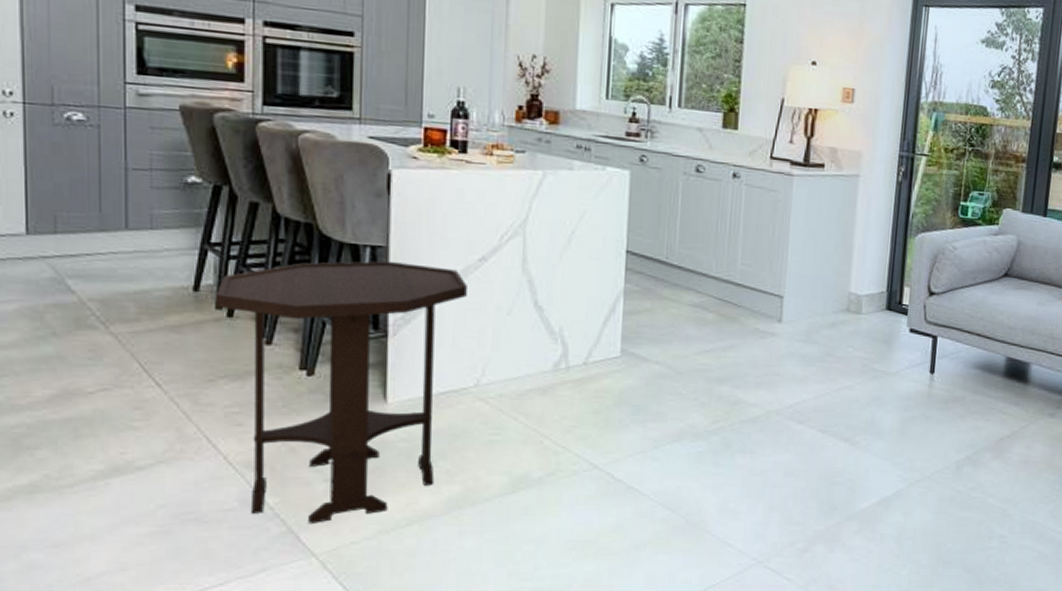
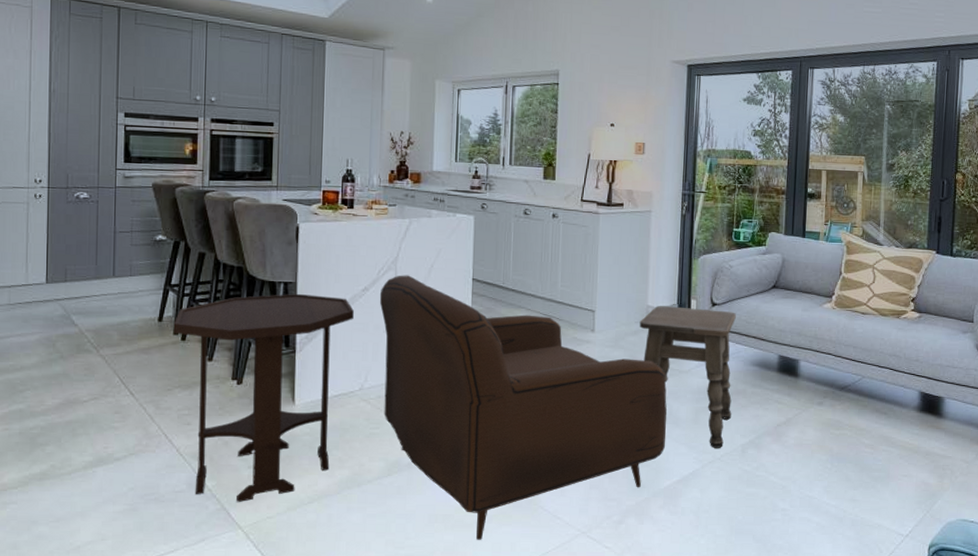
armchair: none [502,242,869,571] -> present [379,275,667,540]
side table: none [838,293,958,465] -> present [639,306,736,448]

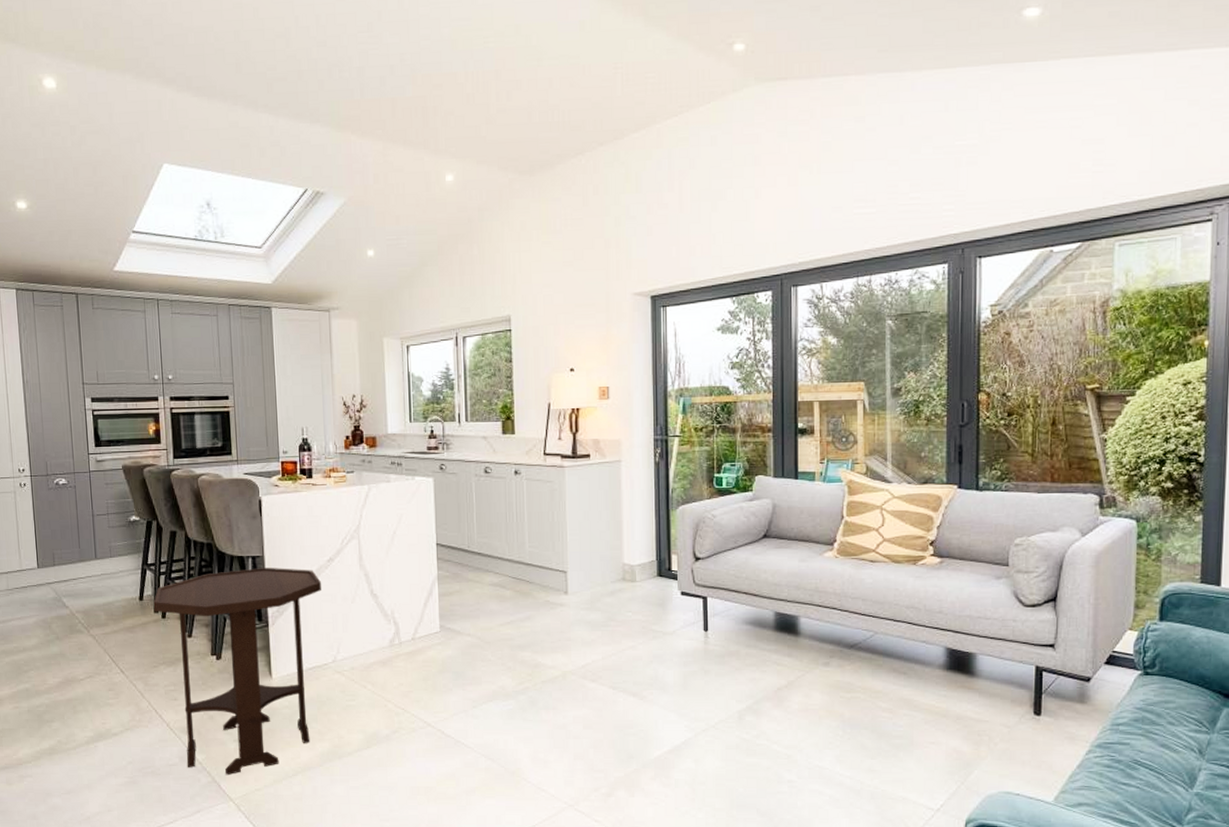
armchair: present [379,275,667,540] -> none [344,543,652,813]
side table: present [639,306,736,448] -> none [616,563,725,715]

